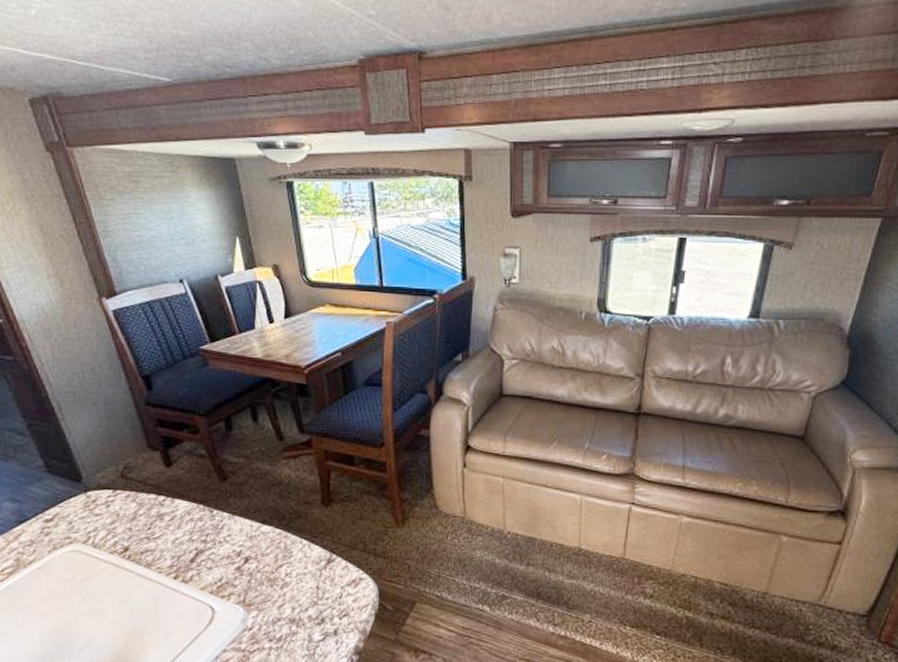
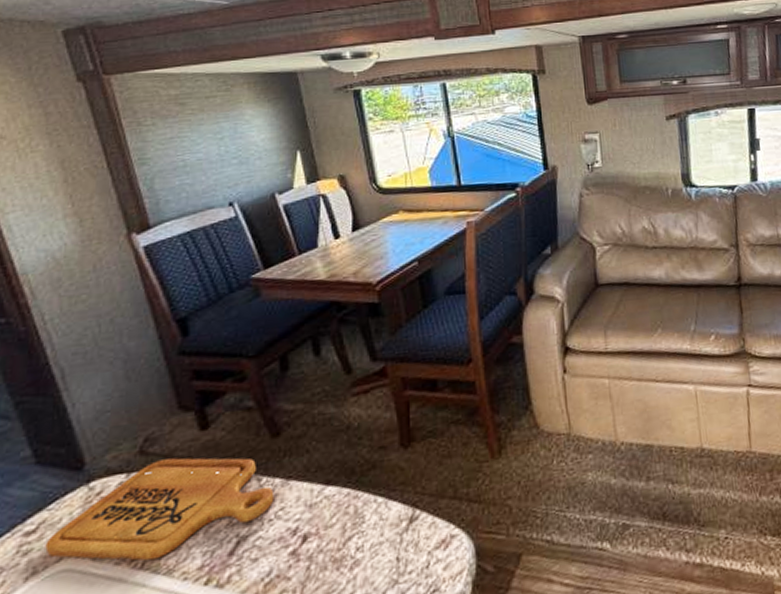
cutting board: none [60,484,223,555] -> present [45,458,275,561]

